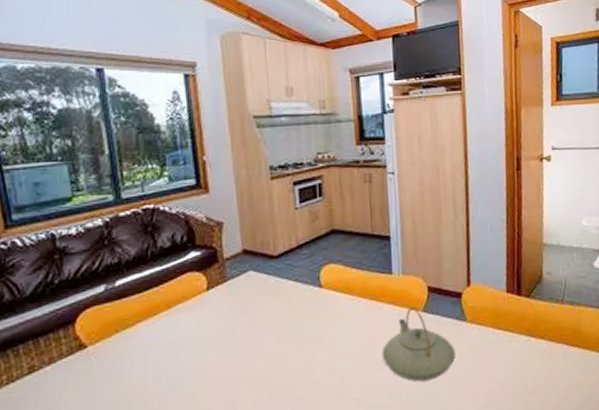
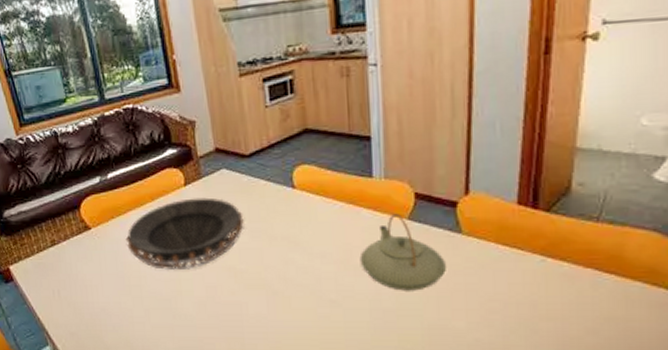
decorative bowl: none [131,301,270,389] -> present [125,197,244,271]

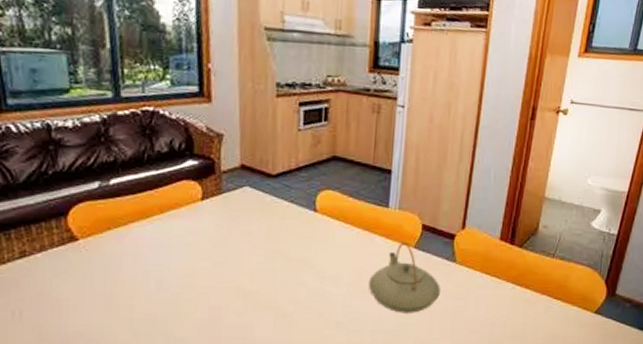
decorative bowl: present [125,197,244,271] -> none [121,213,261,291]

